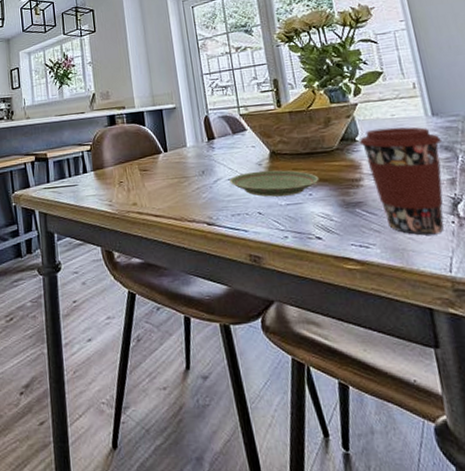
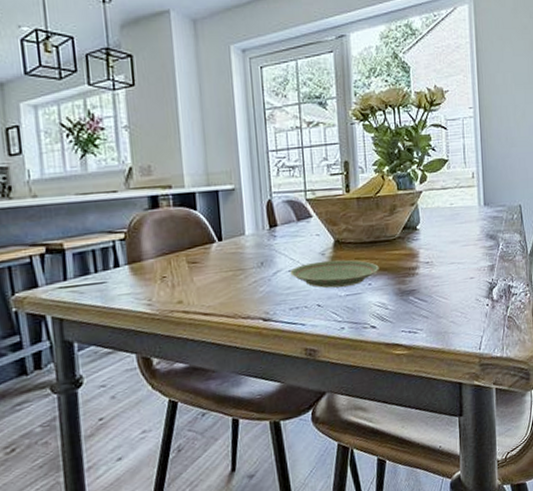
coffee cup: present [359,127,444,236] -> none [419,216,489,318]

